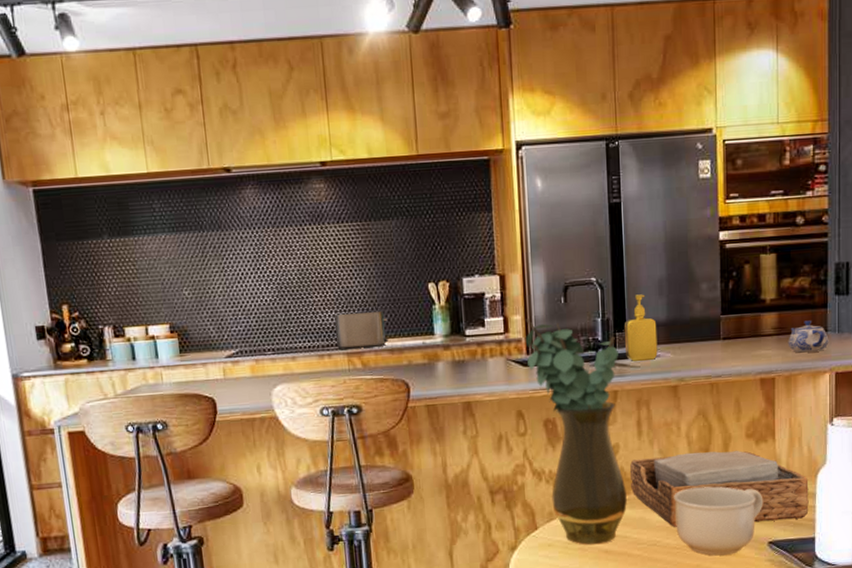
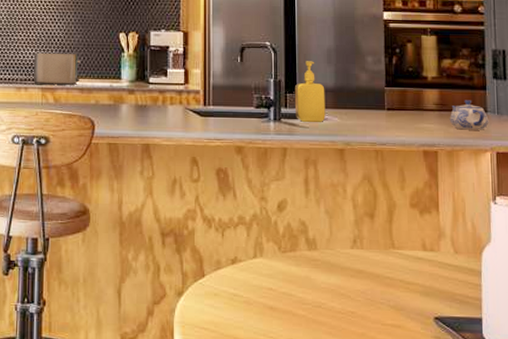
vase: present [525,319,627,544] -> none [203,73,293,299]
napkin holder: present [629,450,809,527] -> none [296,216,475,296]
teacup: present [674,486,763,556] -> none [339,252,428,326]

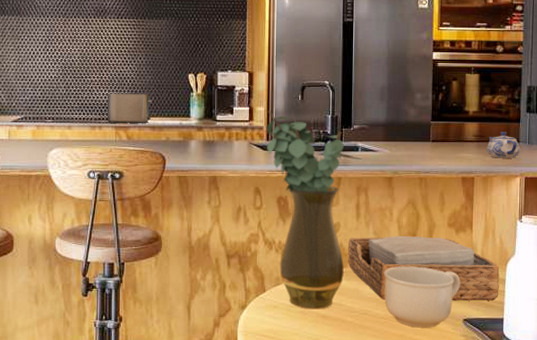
vase: none [203,73,293,299] -> present [266,111,344,309]
soap dispenser: present [294,61,326,123] -> none [349,98,377,155]
napkin holder: none [296,216,475,296] -> present [347,235,500,301]
teacup: none [339,252,428,326] -> present [384,266,460,328]

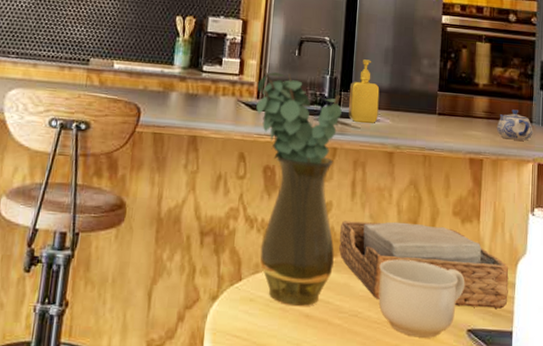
toaster: present [106,93,152,124] -> none [78,29,133,69]
soap dispenser: none [349,98,377,155] -> present [348,59,380,124]

